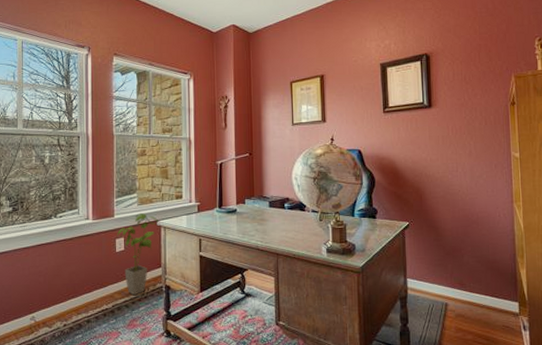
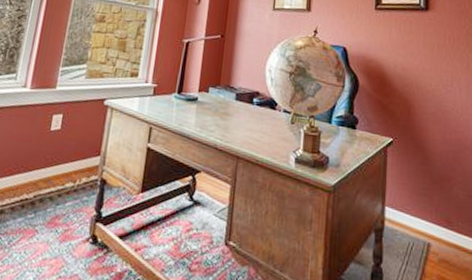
house plant: present [117,213,160,295] -> none [55,88,108,186]

